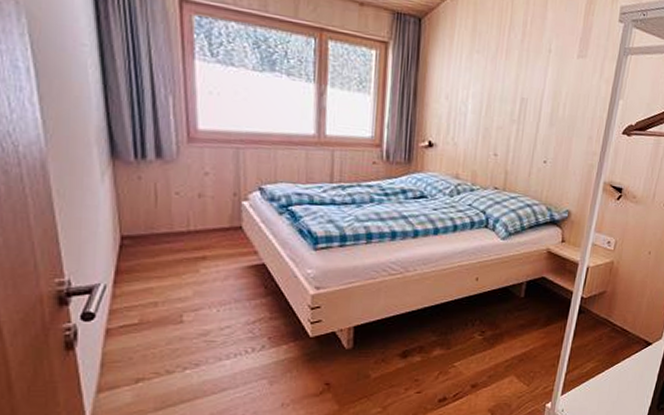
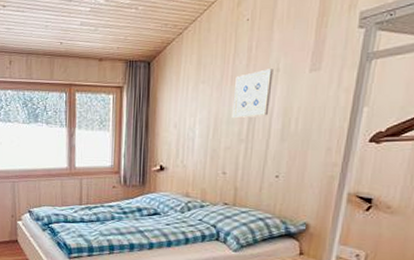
wall art: none [505,48,546,98] -> present [232,69,273,119]

